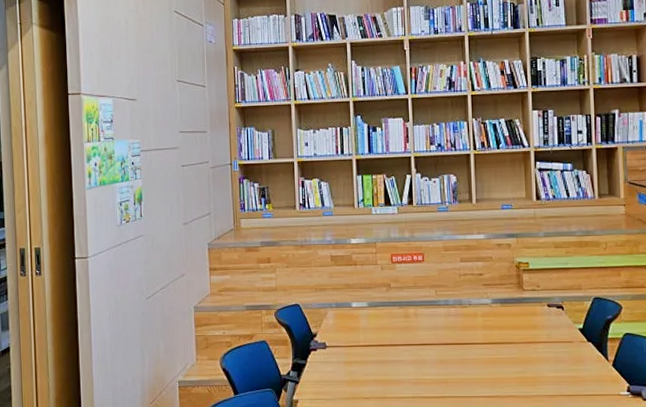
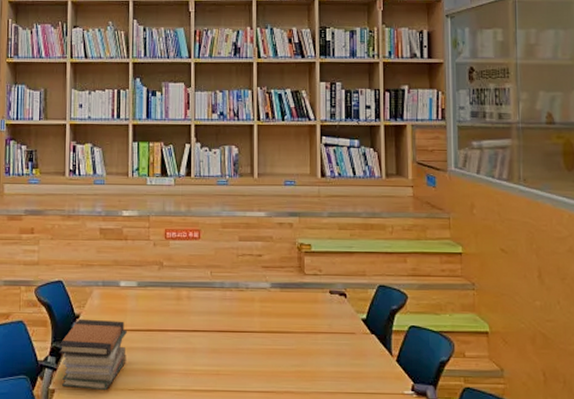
book stack: none [299,337,361,400] -> present [58,319,127,391]

